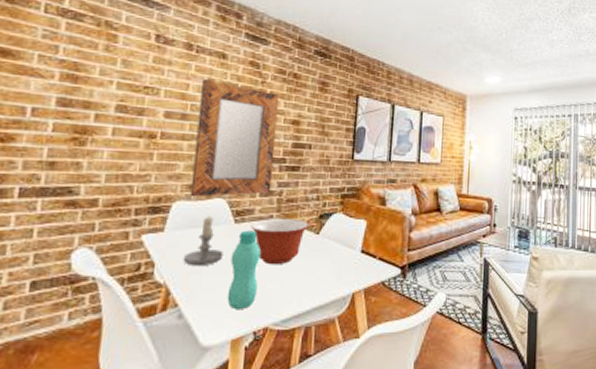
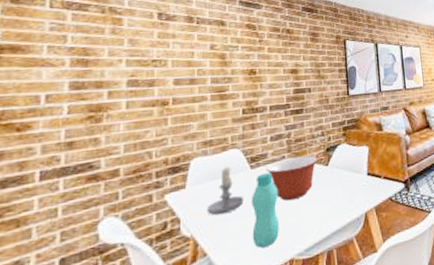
home mirror: present [190,79,280,197] -> none [206,45,280,152]

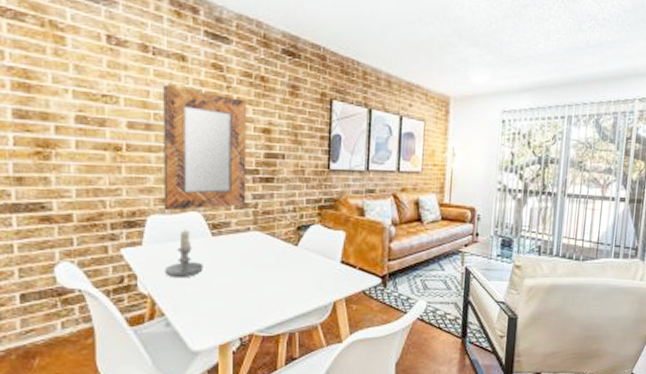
home mirror: none [206,45,280,152] -> present [163,85,247,211]
bottle: present [251,172,279,248] -> none [211,243,240,317]
mixing bowl: present [265,156,319,201] -> none [228,230,288,276]

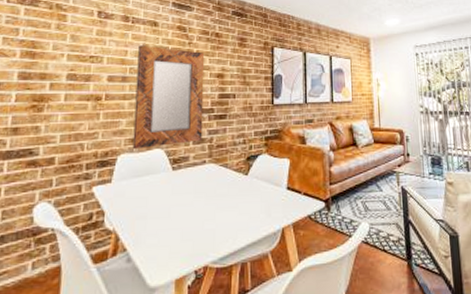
candle: present [164,228,203,279] -> none [129,165,164,213]

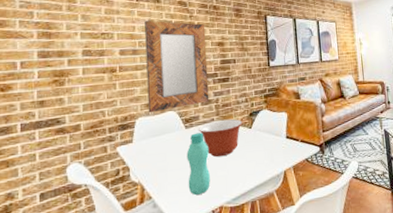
bottle: none [169,176,197,250] -> present [186,132,210,195]
mixing bowl: none [186,162,239,207] -> present [198,119,243,157]

